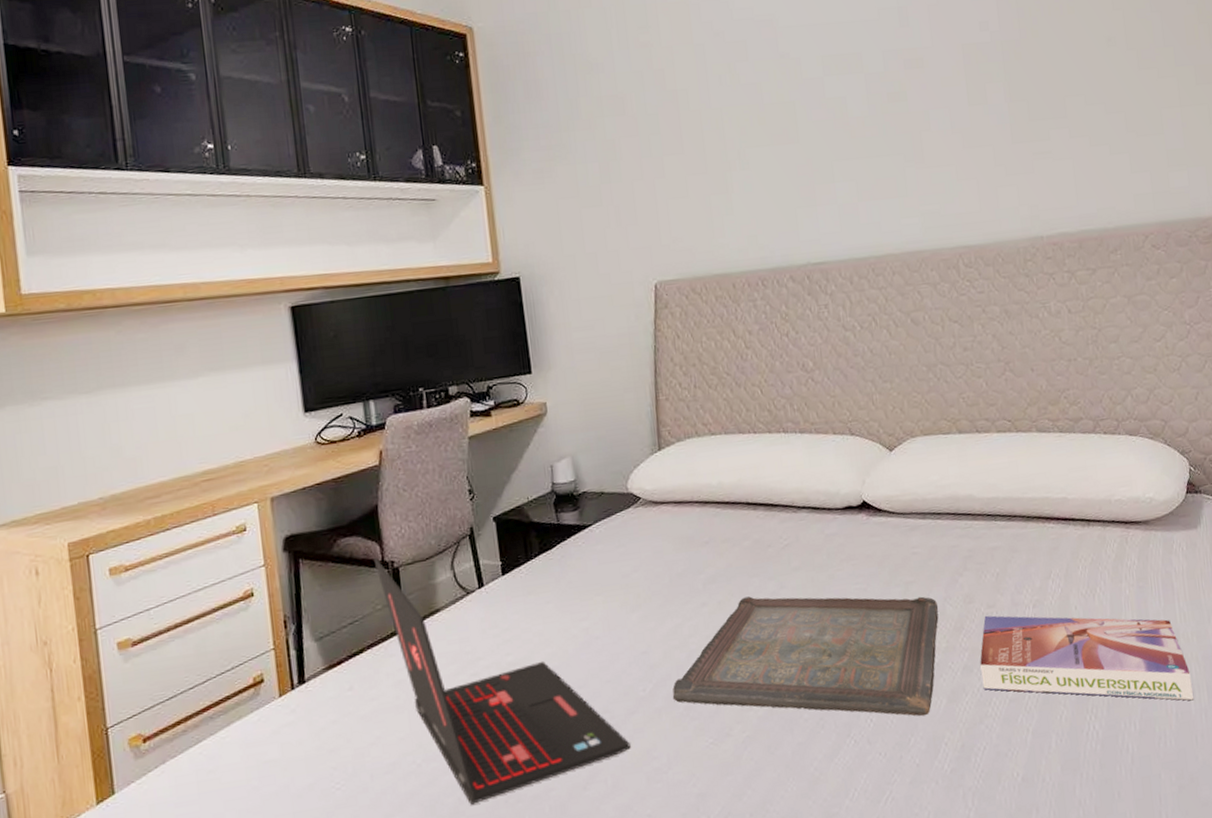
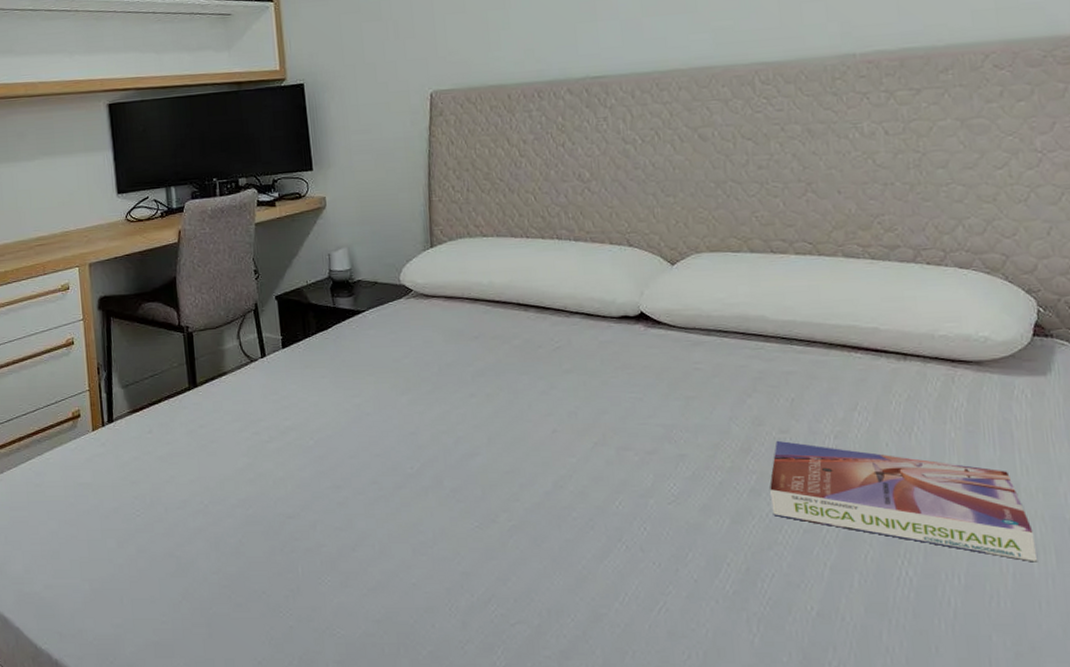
laptop: present [373,558,631,805] -> none [171,323,398,548]
serving tray: present [672,596,939,716] -> none [439,393,723,533]

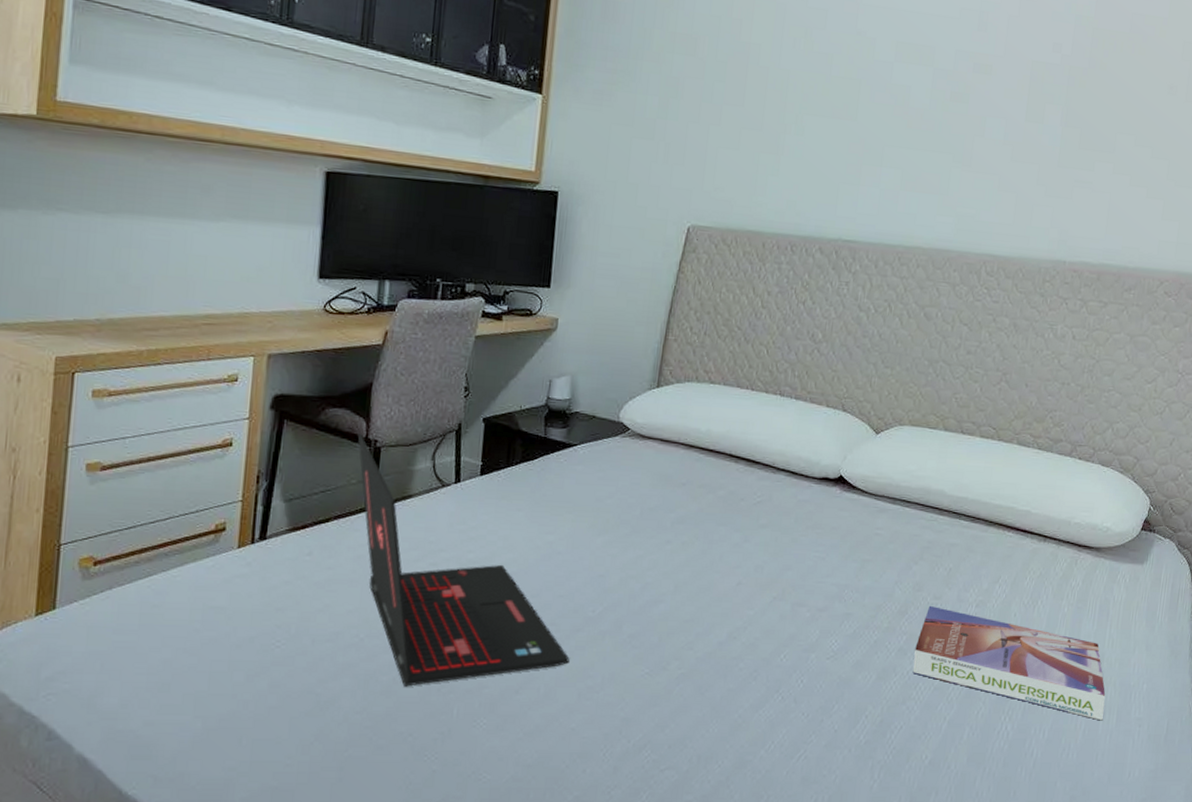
laptop: none [171,323,398,548] -> present [357,434,570,687]

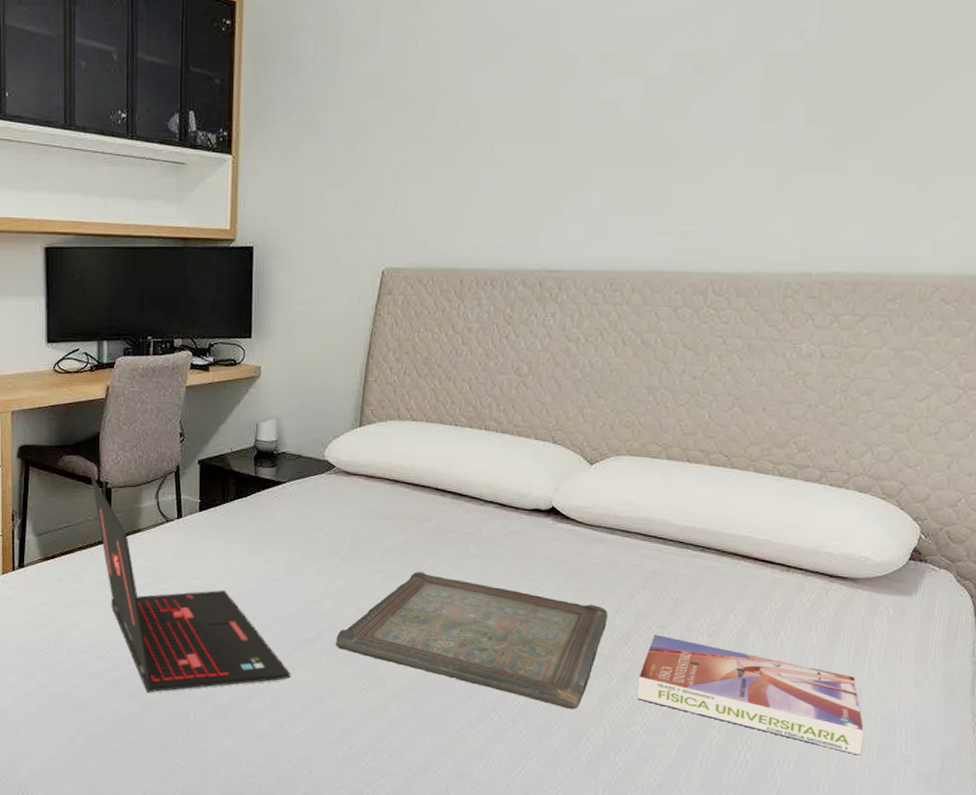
serving tray: none [619,543,889,687] -> present [335,572,609,710]

